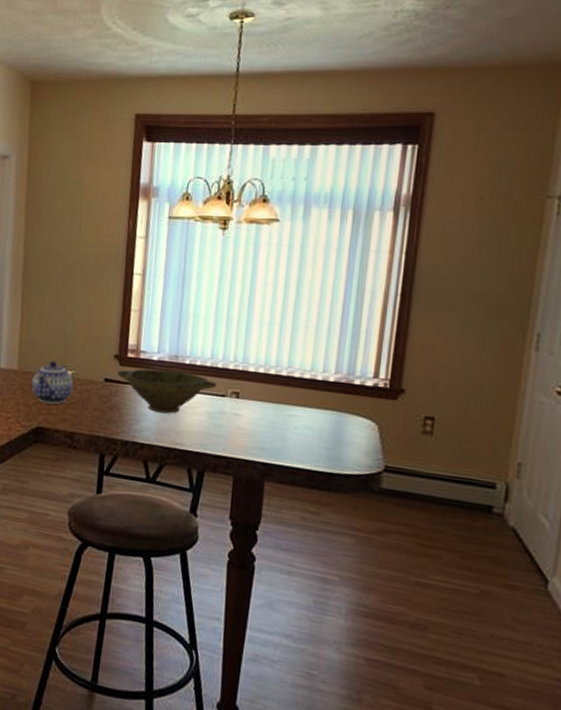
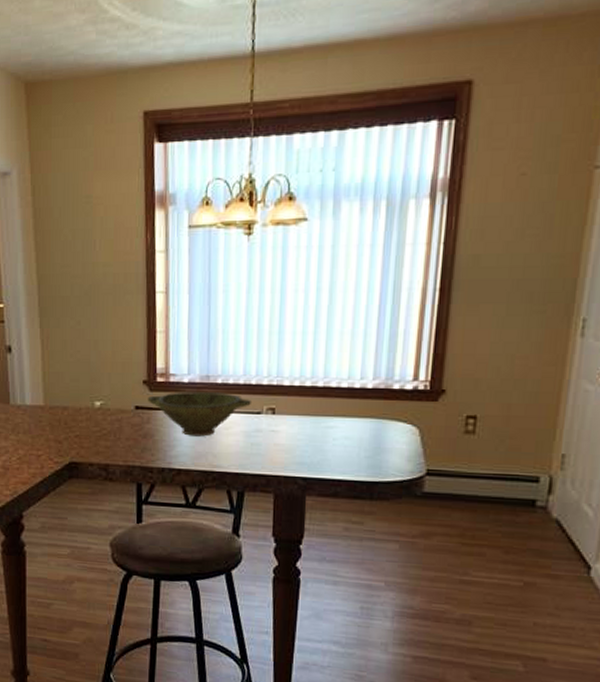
teapot: present [31,360,73,405] -> none [60,392,104,438]

